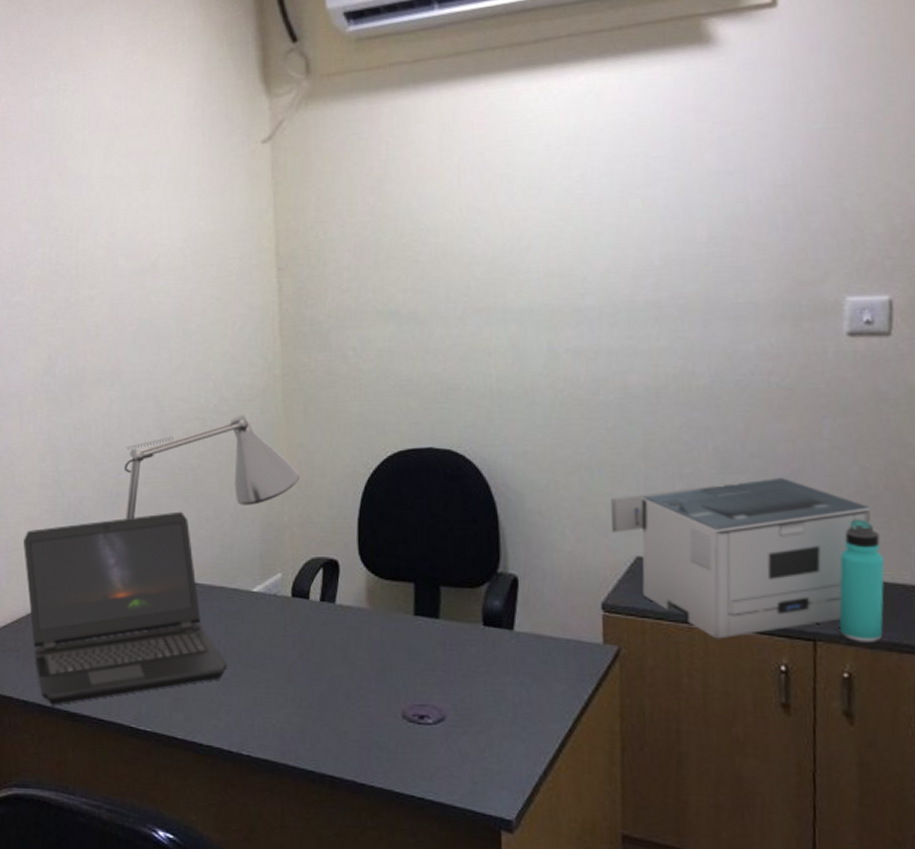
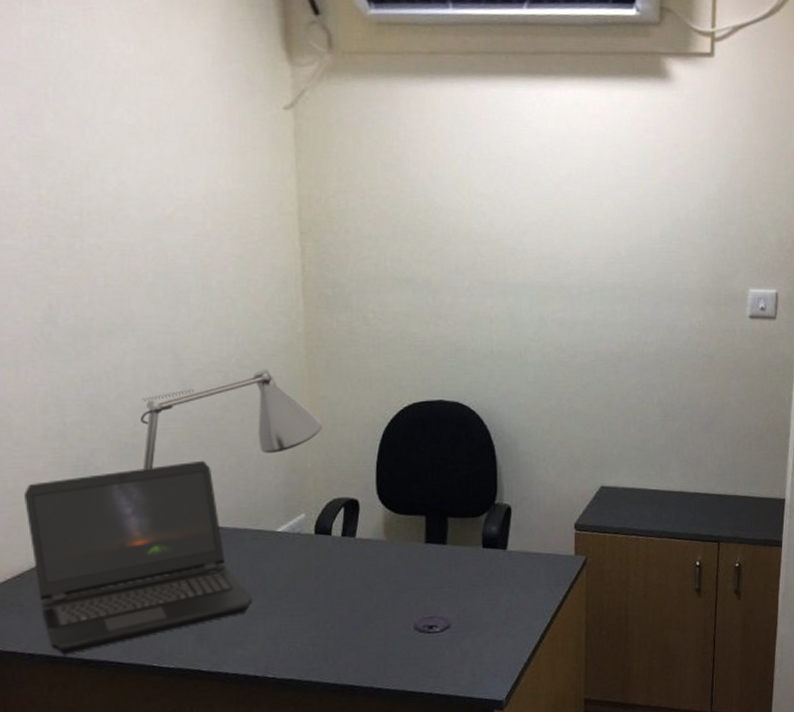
printer: present [611,478,871,639] -> none [583,423,757,546]
thermos bottle: present [838,518,885,645] -> none [734,452,765,542]

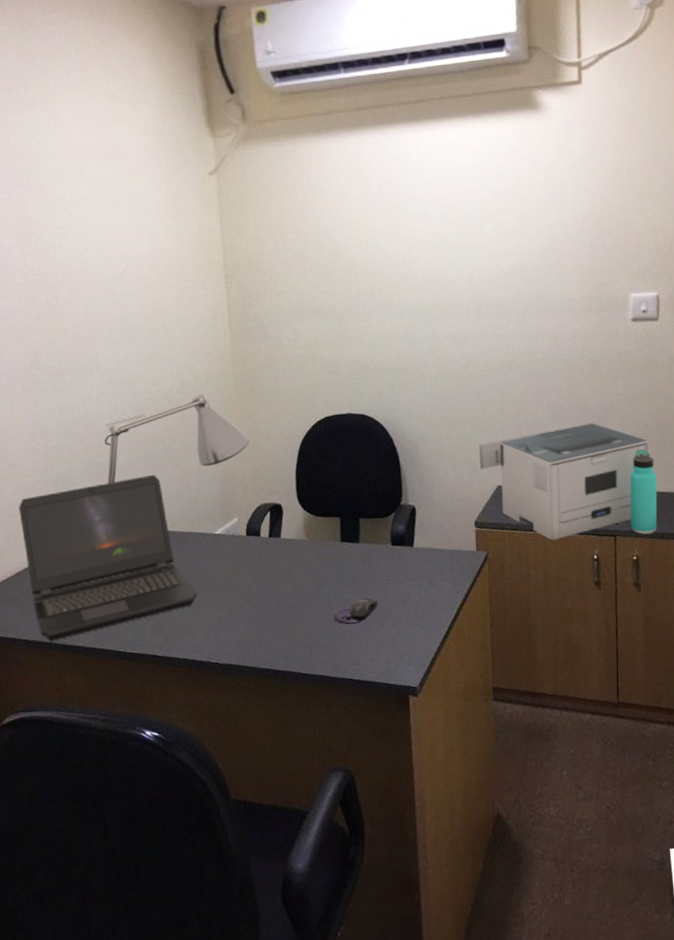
computer mouse: none [432,605,465,629] -> present [349,598,378,620]
printer: none [583,423,757,546] -> present [479,423,648,541]
thermos bottle: none [734,452,765,542] -> present [629,449,658,536]

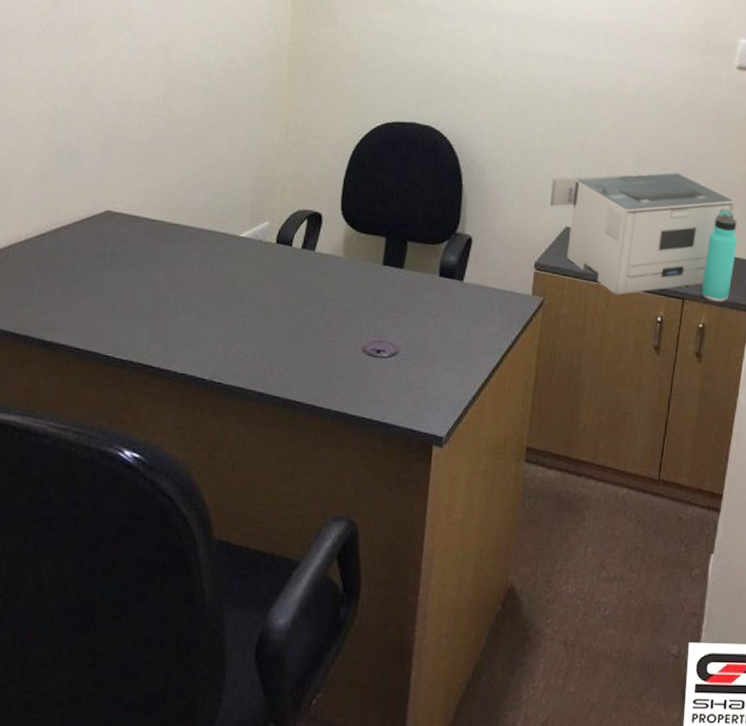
laptop computer: present [19,474,197,640] -> none [10,158,209,333]
desk lamp: present [104,394,249,484] -> none [123,75,296,162]
computer mouse: present [349,598,378,620] -> none [380,331,415,355]

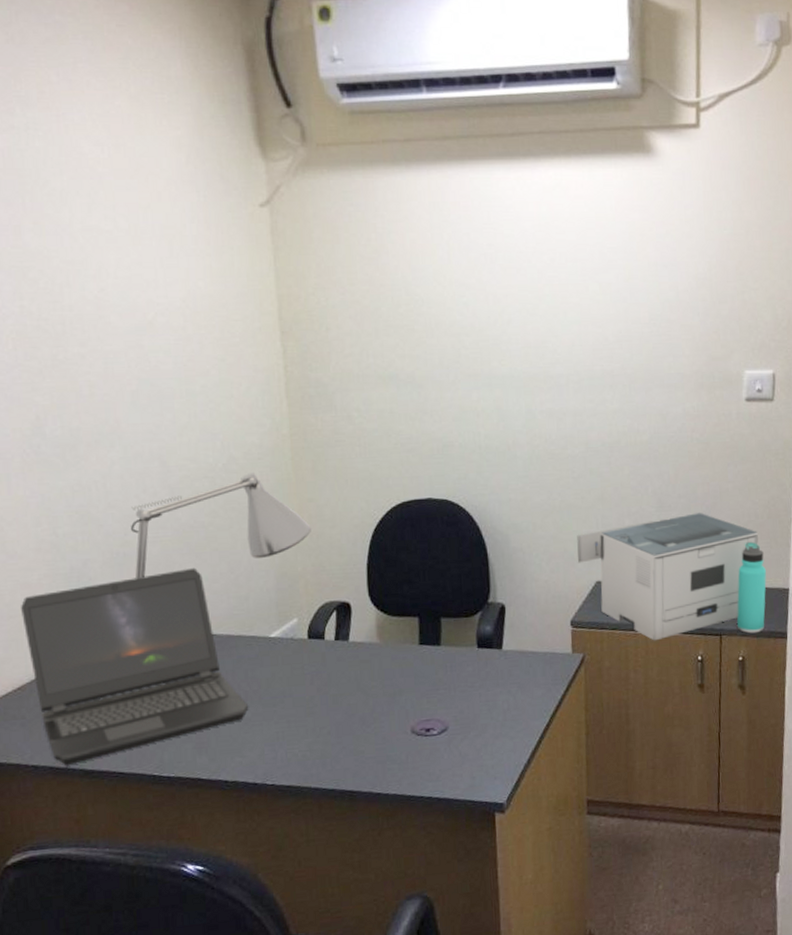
laptop computer: none [10,158,209,333] -> present [21,567,249,765]
desk lamp: none [123,75,296,162] -> present [130,473,311,579]

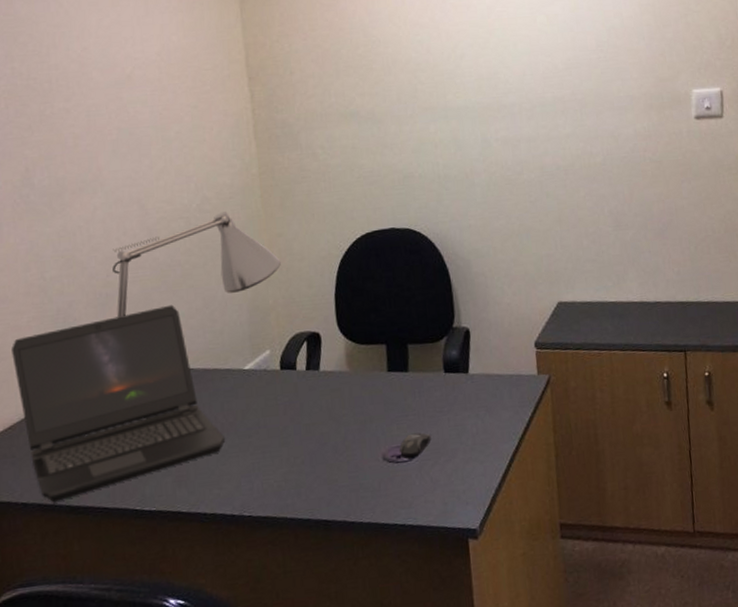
computer mouse: none [429,707,462,732] -> present [399,432,431,458]
printer: present [577,513,758,641] -> none [537,230,717,360]
thermos bottle: present [736,541,767,635] -> none [698,256,729,349]

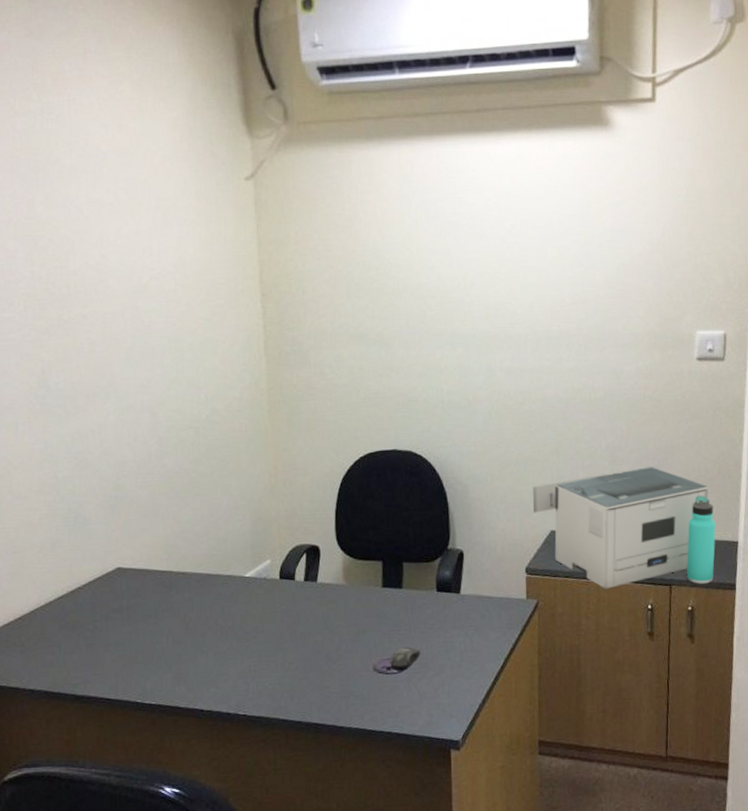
laptop computer: present [12,304,226,502] -> none [24,510,225,690]
desk lamp: present [111,211,281,318] -> none [122,424,285,520]
printer: none [537,230,717,360] -> present [533,467,708,589]
thermos bottle: none [698,256,729,349] -> present [686,495,717,585]

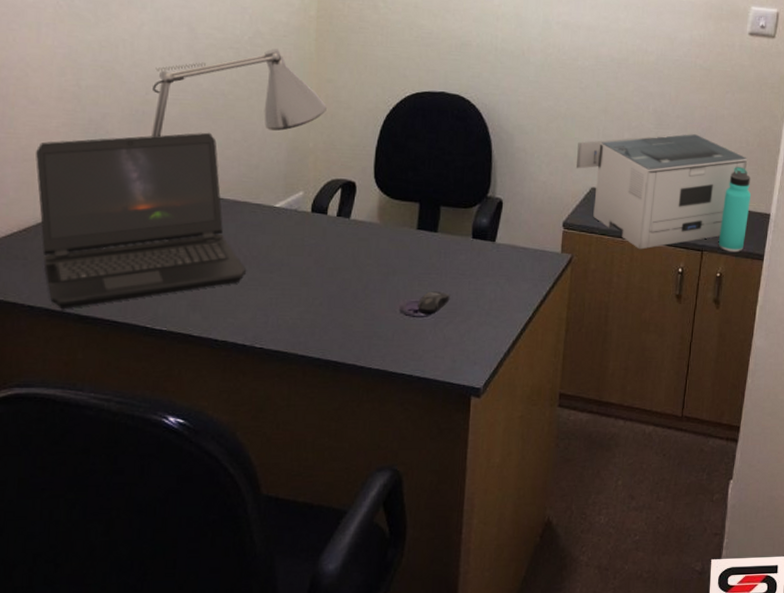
laptop computer: none [24,510,225,690] -> present [36,132,247,308]
desk lamp: none [122,424,285,520] -> present [151,48,327,137]

